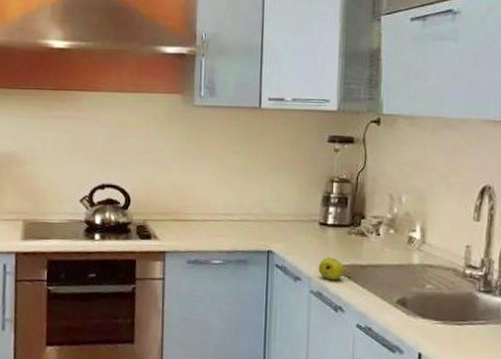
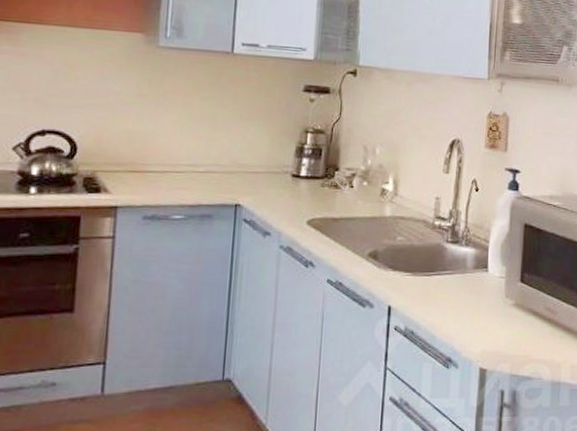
fruit: present [318,257,351,280] -> none [288,210,323,234]

